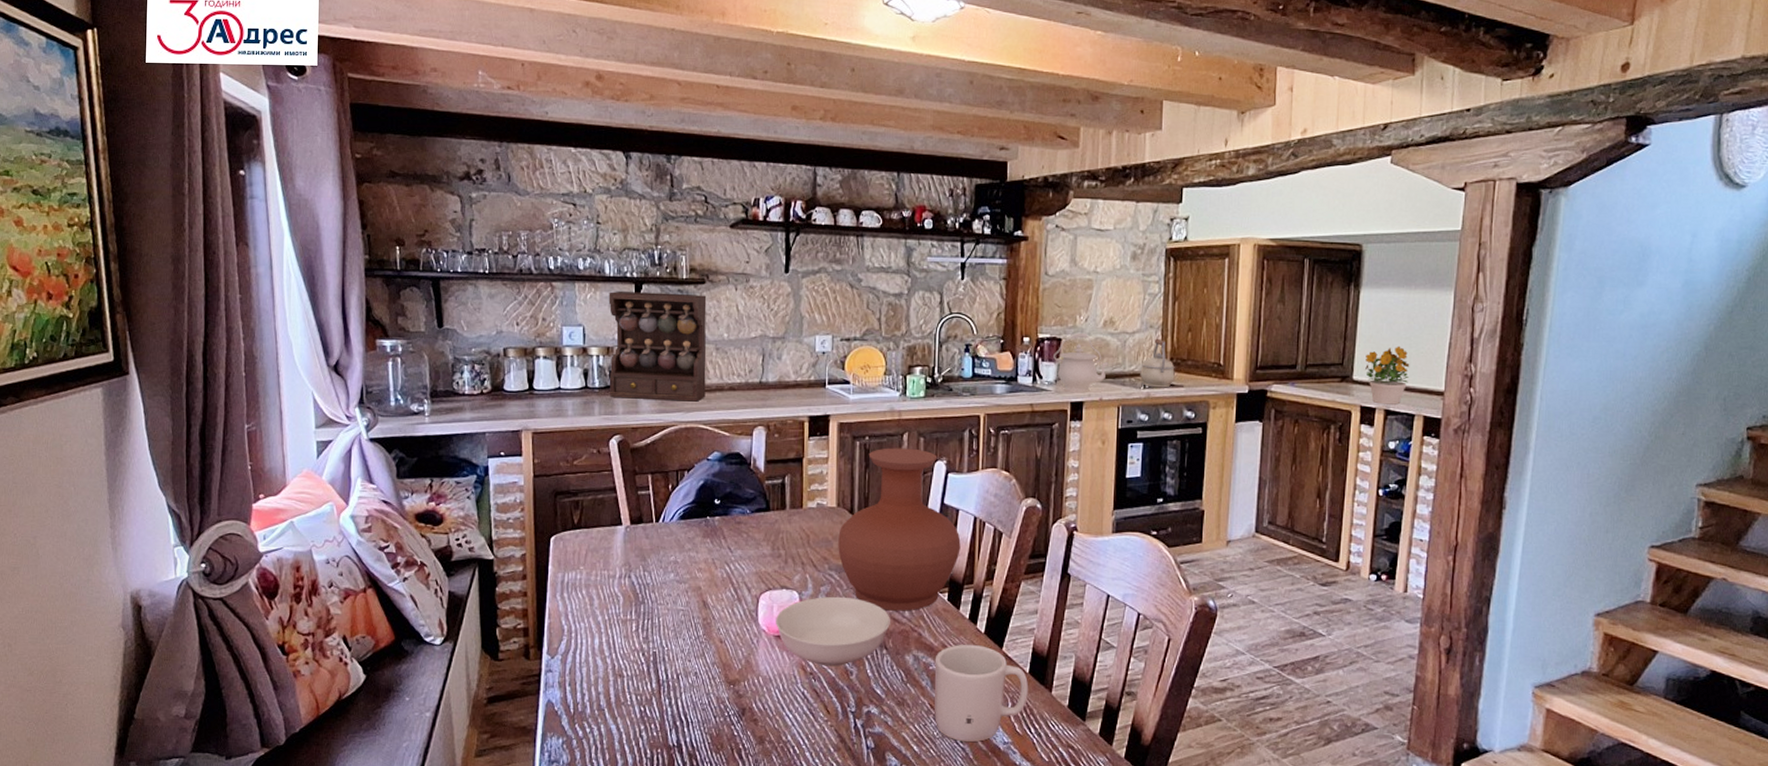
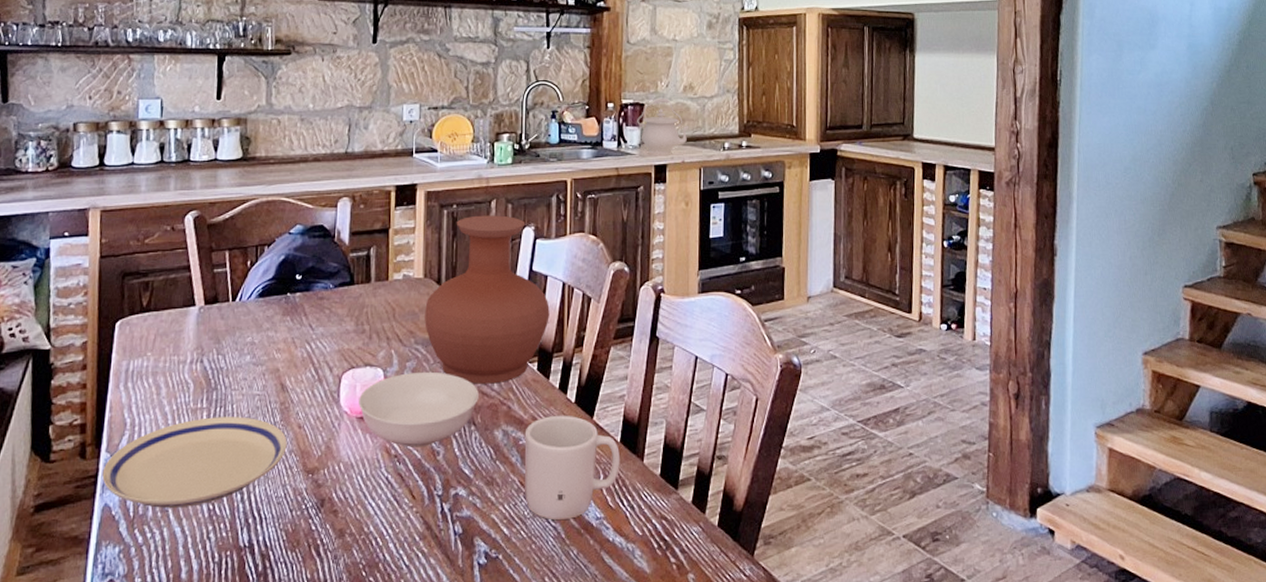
plate: none [544,628,710,708] -> present [102,417,287,508]
spice rack: present [608,290,707,402] -> none [187,62,292,174]
kettle: present [1140,338,1176,388] -> none [719,102,753,150]
flowerpot: present [1365,345,1410,405] -> none [924,105,964,160]

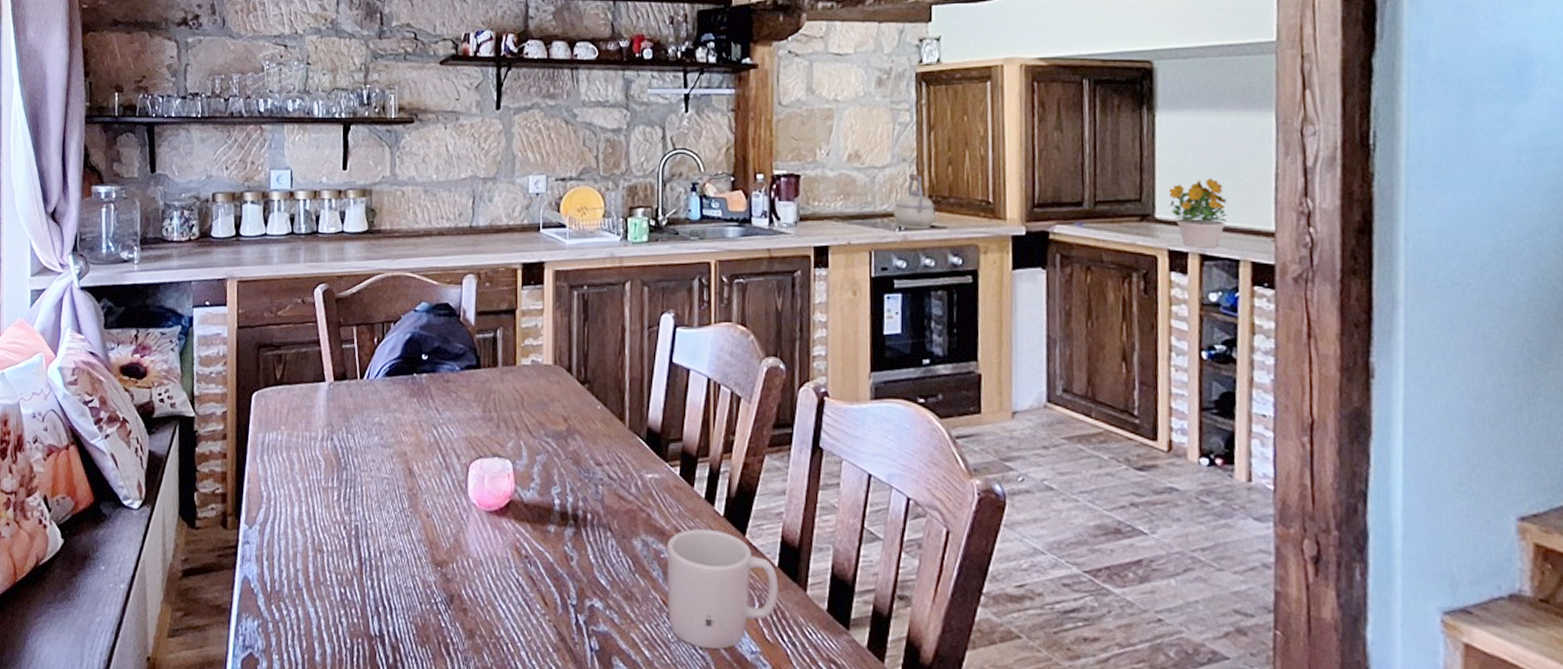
plate: present [102,417,287,508] -> none [241,497,416,588]
bowl: present [359,371,479,448] -> none [487,467,615,550]
vase: present [425,215,550,384] -> none [555,298,693,487]
teapot: present [637,99,689,155] -> none [792,169,856,235]
kettle: none [719,102,753,150] -> present [894,173,937,230]
flowerpot: none [924,105,964,160] -> present [1169,177,1228,248]

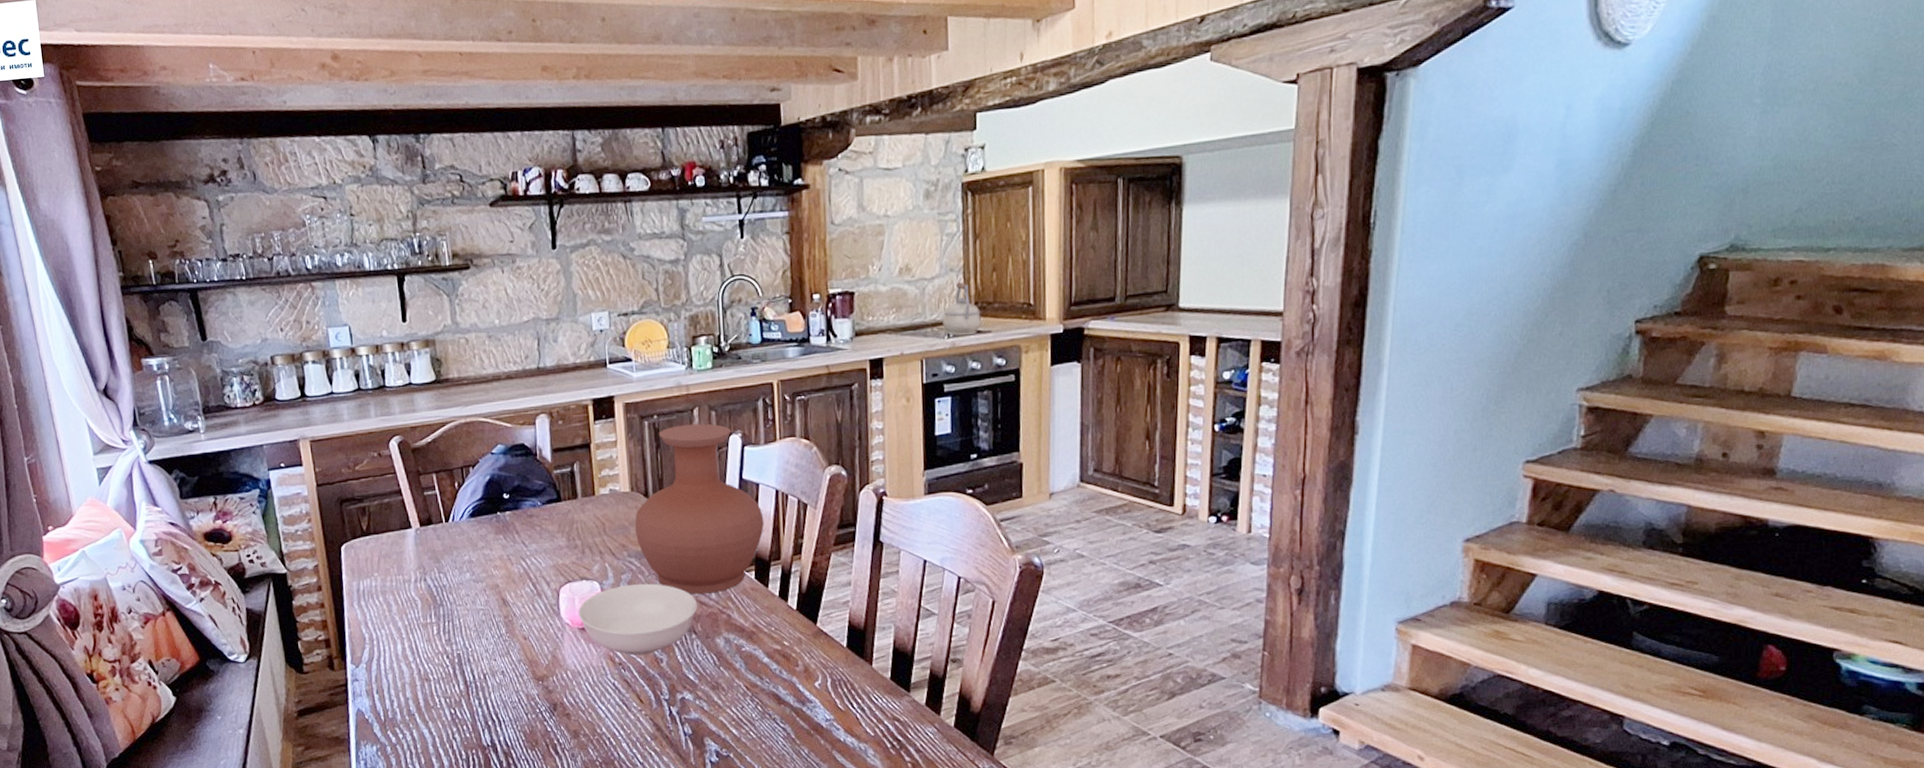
bowl: none [487,467,615,550] -> present [578,583,697,656]
vase: none [555,298,693,487] -> present [635,423,764,594]
mug: present [667,528,779,650] -> none [747,621,848,722]
flowerpot: present [1169,177,1228,248] -> none [1192,265,1243,332]

